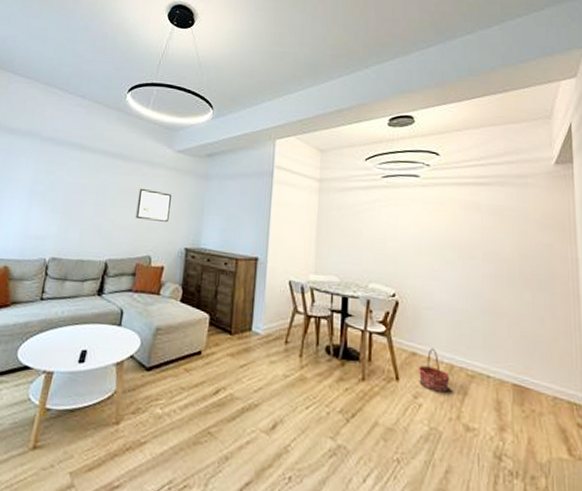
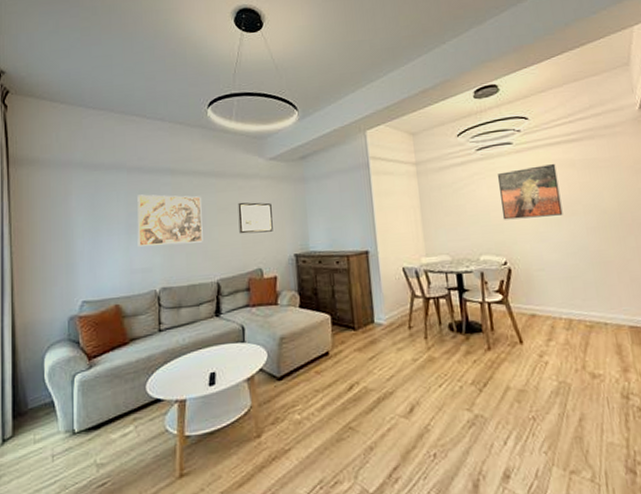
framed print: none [36,164,105,220] -> present [137,194,203,247]
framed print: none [398,203,461,257] -> present [498,164,563,220]
basket: present [417,348,450,392] -> none [539,306,571,347]

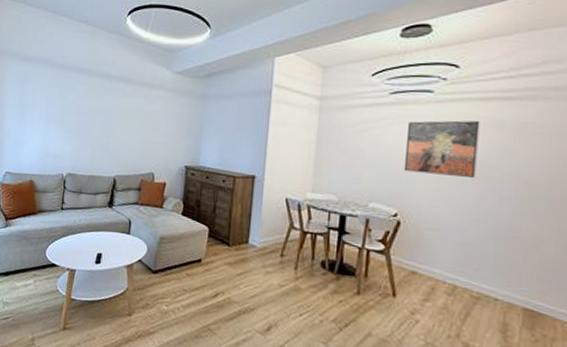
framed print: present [137,194,203,247] -> none [53,89,110,140]
wall art: present [238,202,273,234] -> none [139,109,171,141]

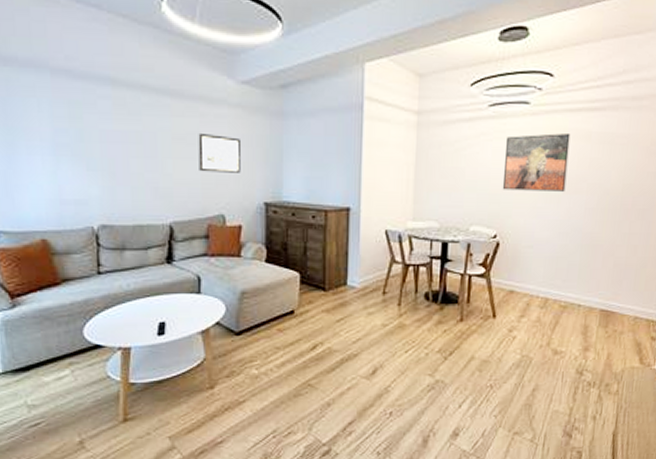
wall art: none [139,109,171,141] -> present [198,132,241,173]

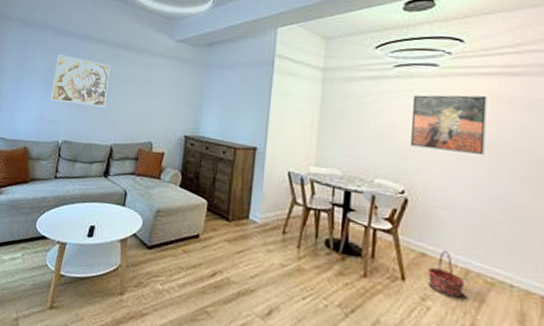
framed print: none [66,106,153,176] -> present [50,54,110,107]
wall art: present [198,132,241,173] -> none [138,77,172,110]
basket: none [514,284,544,324] -> present [427,250,465,298]

